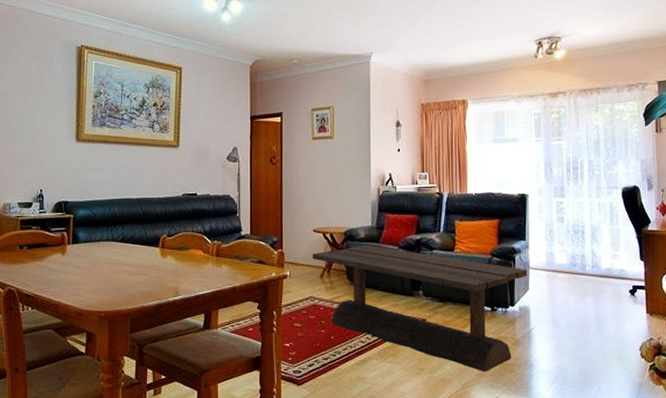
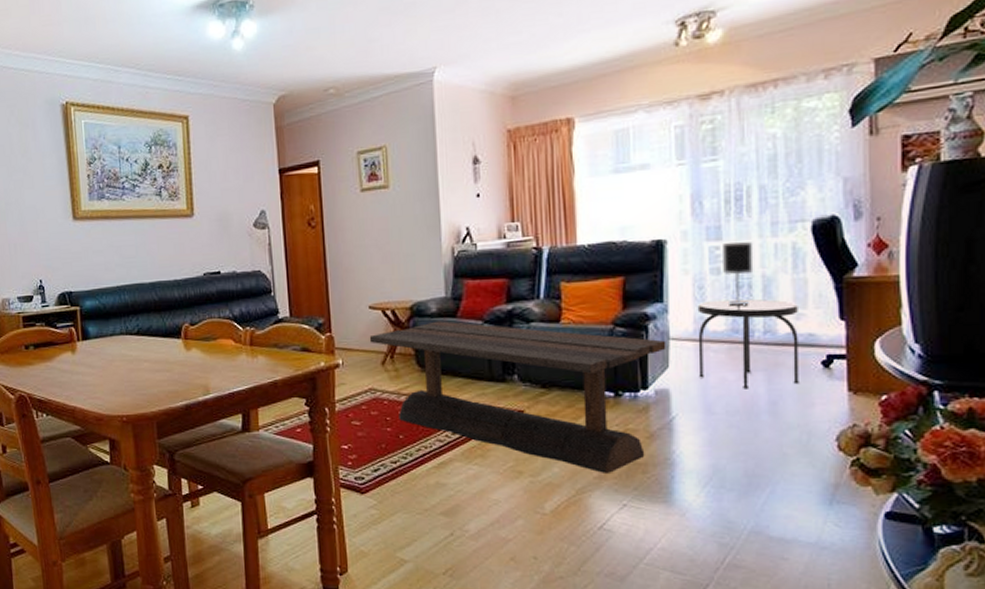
side table: none [548,241,615,309] -> present [697,298,799,389]
table lamp: none [565,199,585,246] -> present [723,242,754,306]

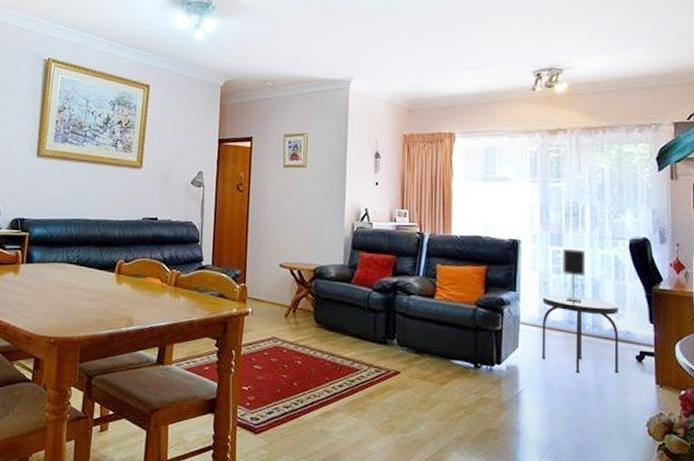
coffee table: present [369,321,667,475] -> none [277,284,517,437]

